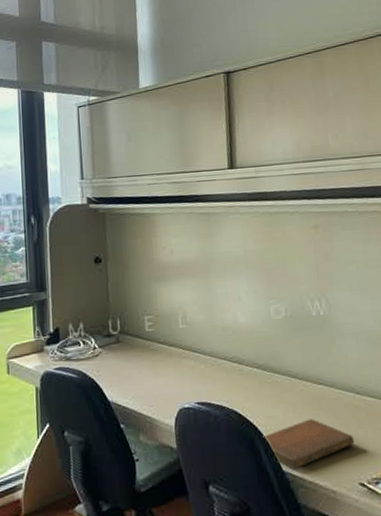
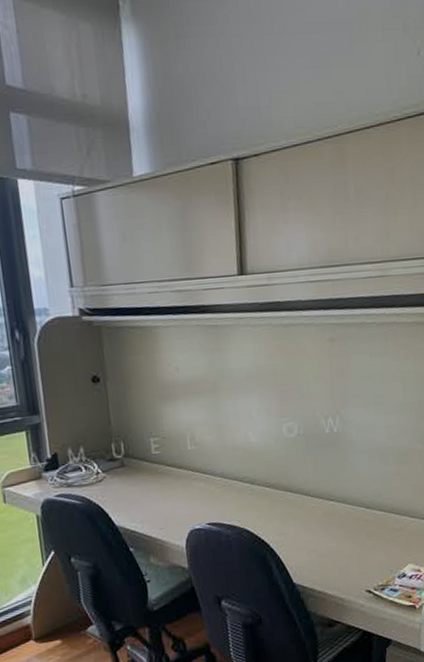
notebook: present [262,418,355,471] -> none [274,533,363,583]

